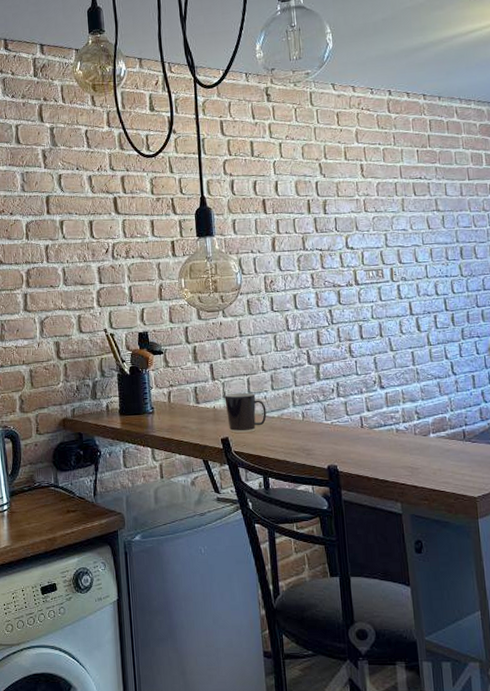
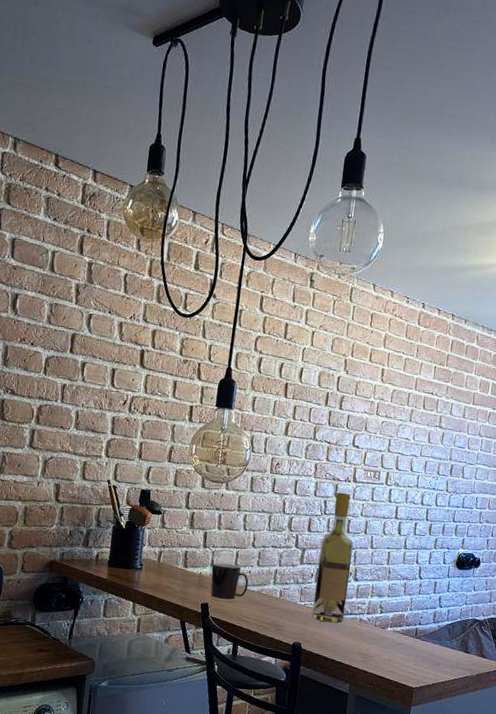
bottle: none [335,298,378,439] -> present [312,492,354,623]

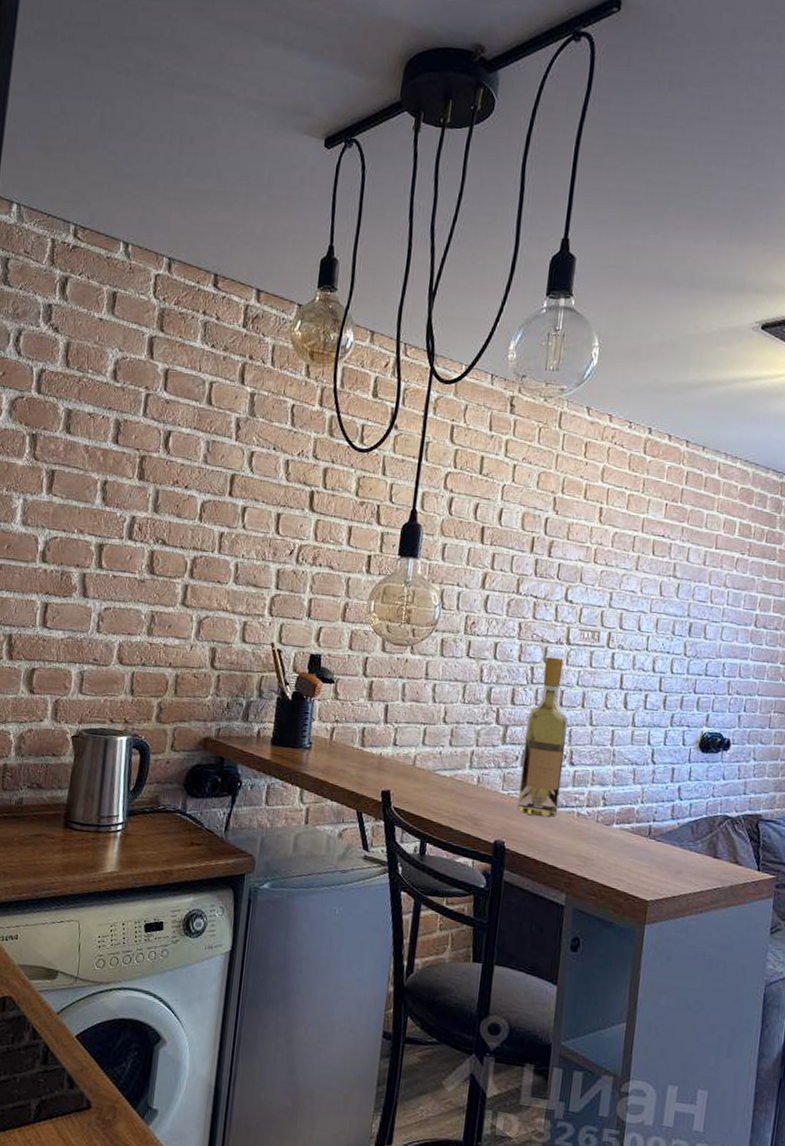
mug: present [210,562,249,603] -> none [393,741,439,790]

